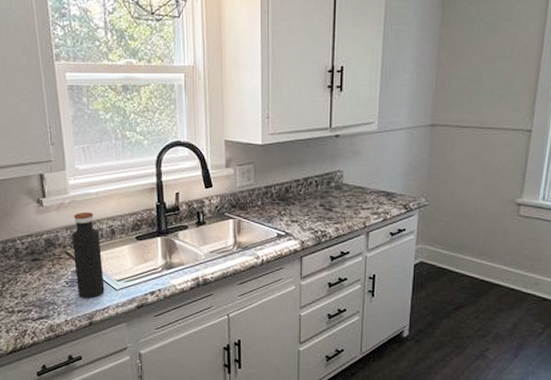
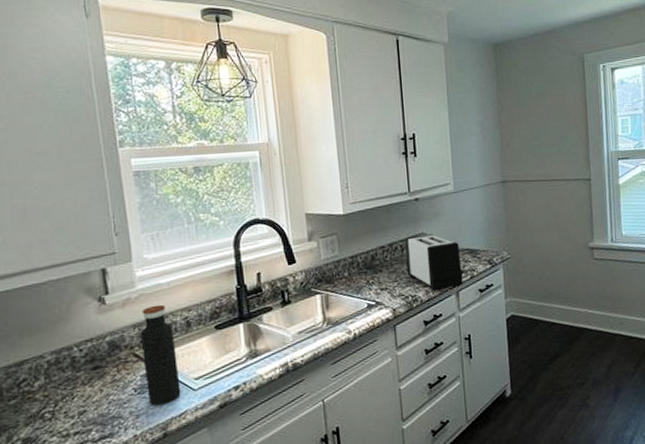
toaster: none [319,172,377,229] -> present [406,234,464,292]

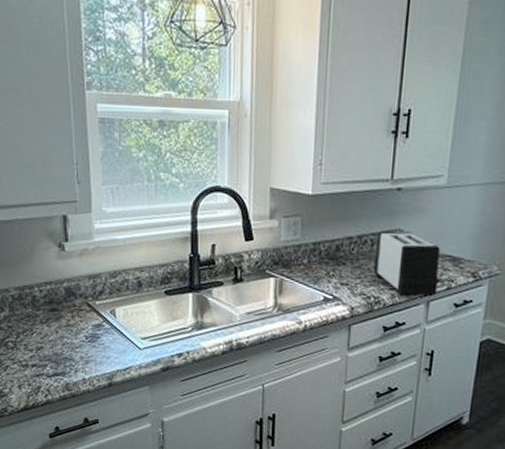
water bottle: present [140,304,181,406] -> none [94,260,128,357]

